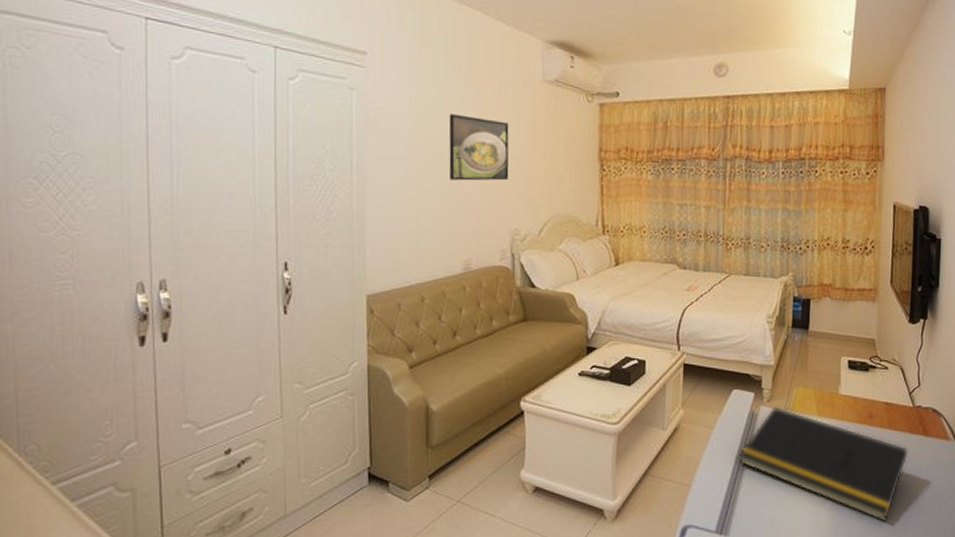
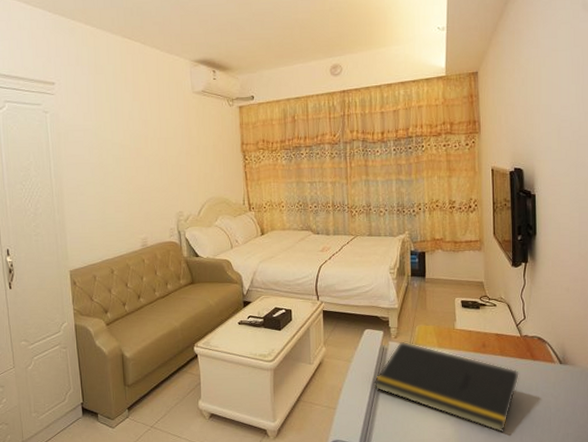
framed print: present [449,114,509,181] -> none [121,125,172,177]

